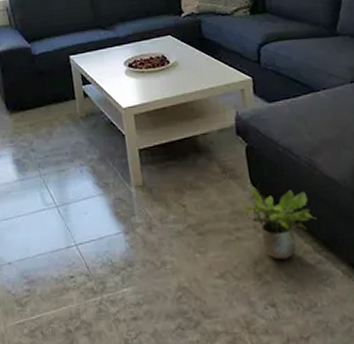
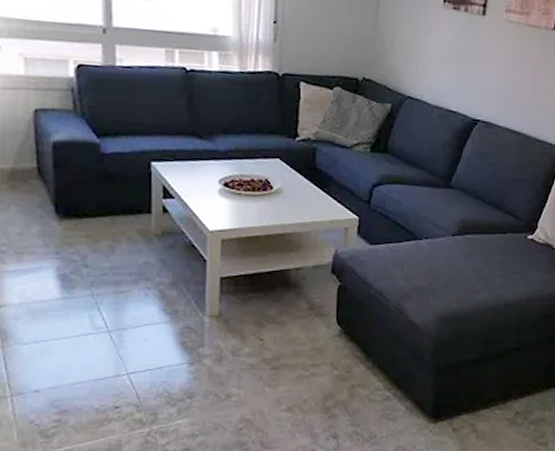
potted plant: present [241,184,317,260] -> none [322,322,394,396]

